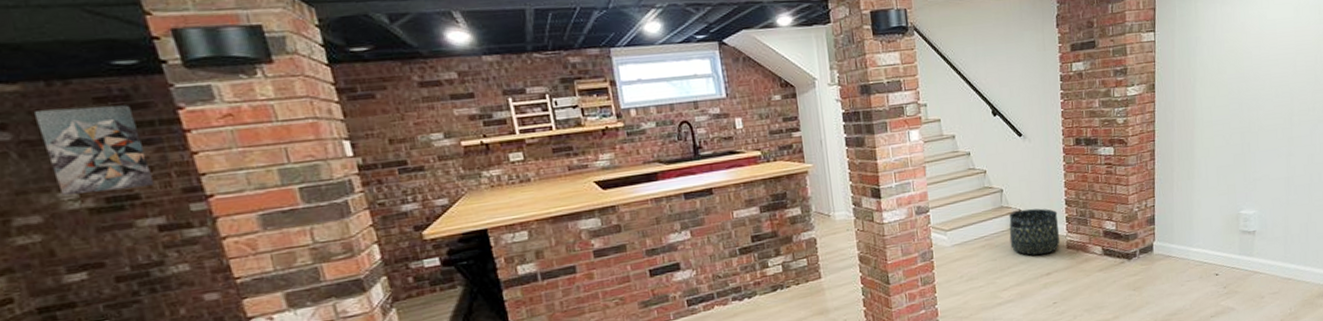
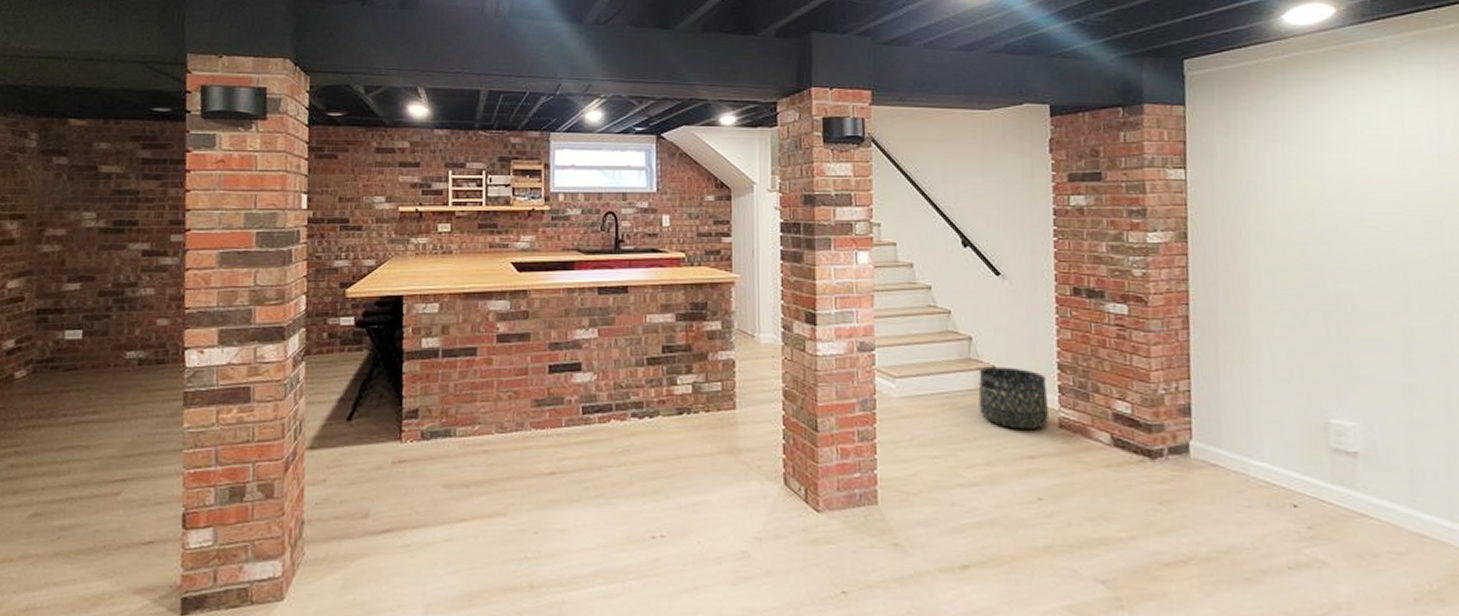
wall art: present [35,105,155,195] -> none [85,143,154,215]

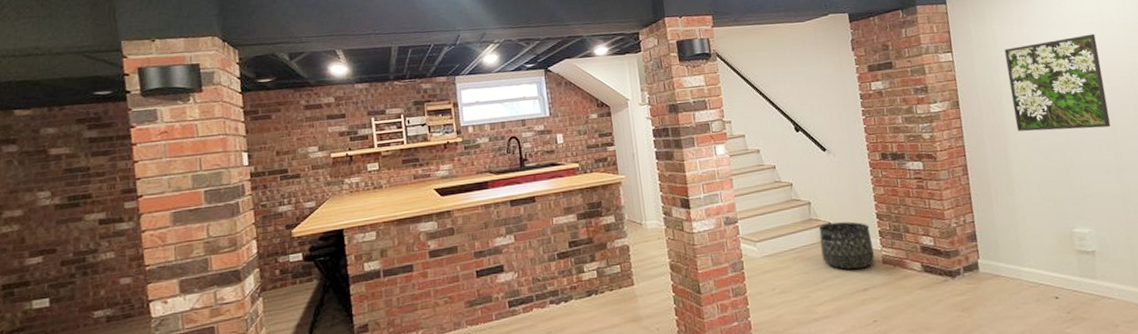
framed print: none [1259,164,1402,290] -> present [1004,33,1111,132]

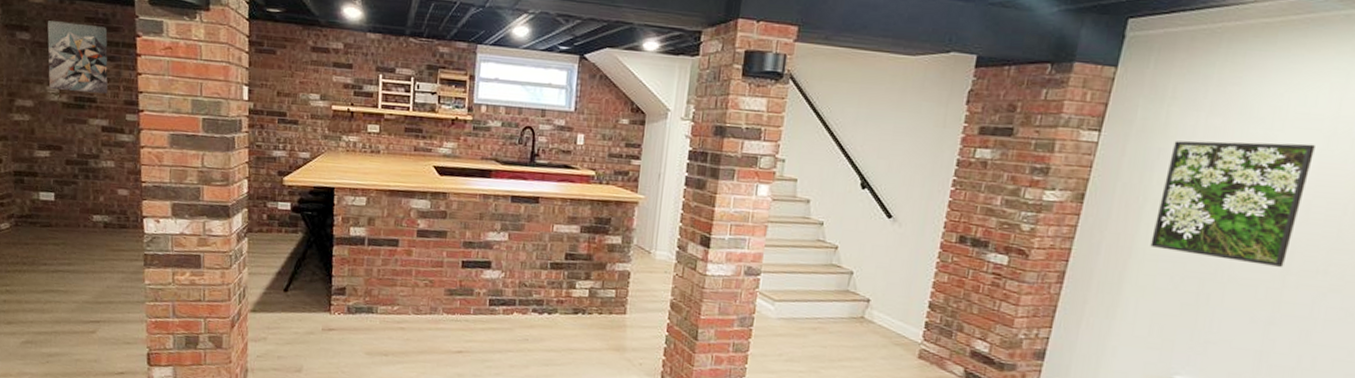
wall art: none [36,124,104,194] -> present [47,21,108,94]
basket: present [818,221,875,270] -> none [847,299,916,358]

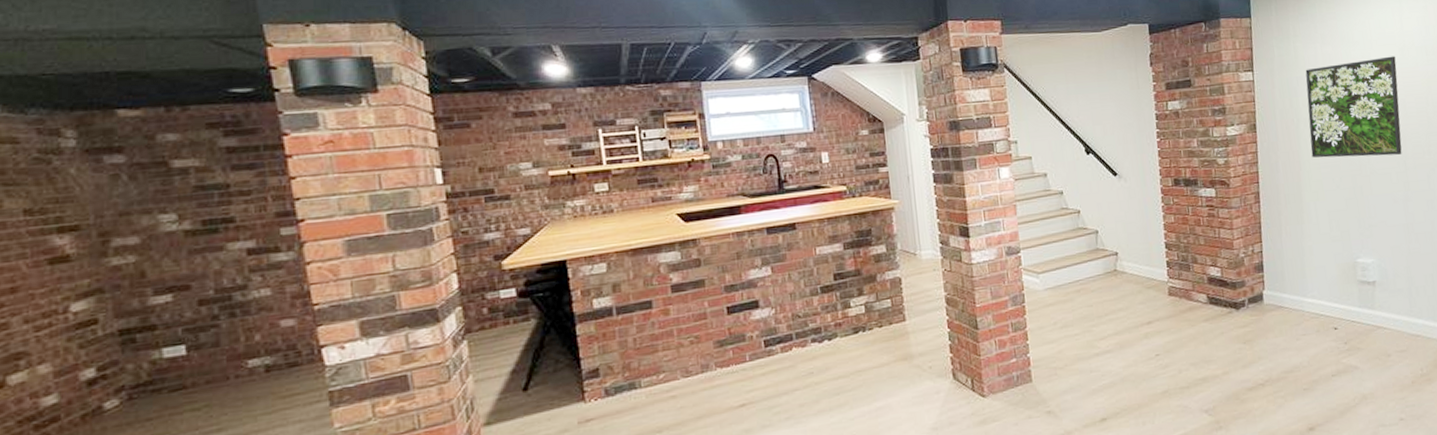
wall art: present [47,21,108,94] -> none [151,130,251,217]

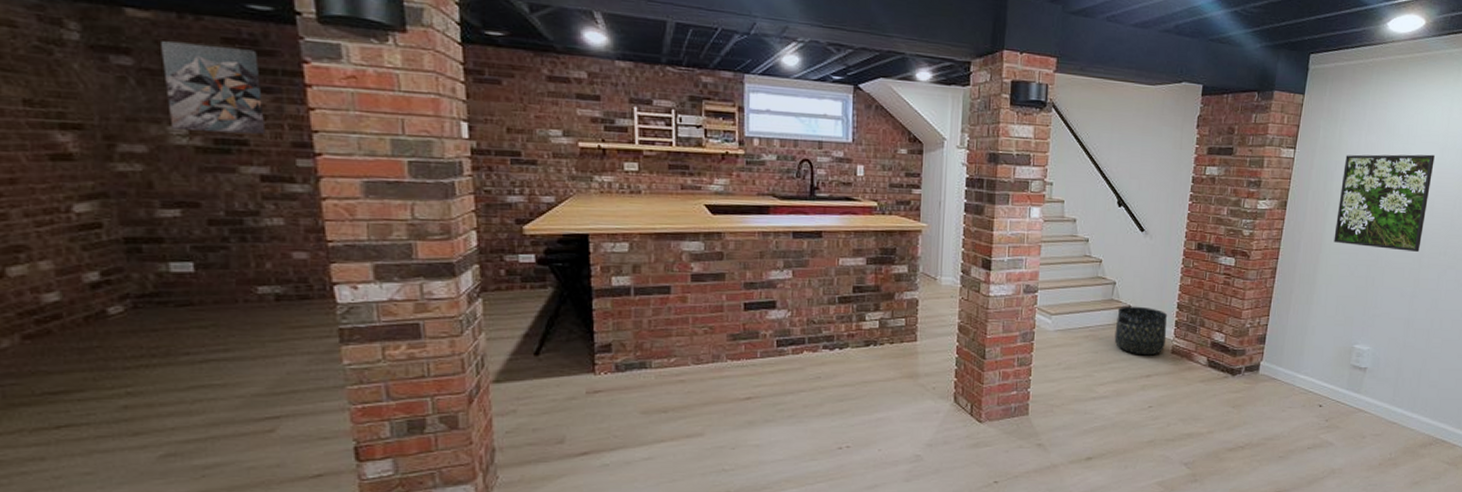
wall art: none [151,130,251,217] -> present [161,41,266,134]
basket: none [1105,251,1161,302] -> present [1114,306,1168,356]

